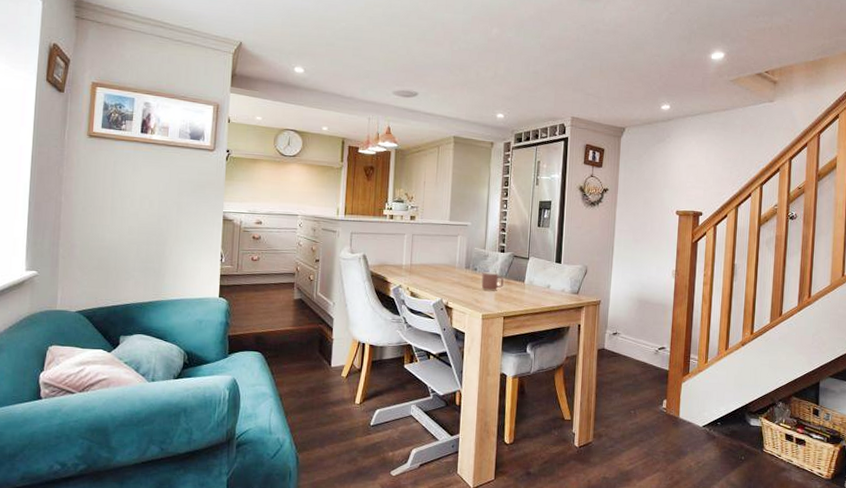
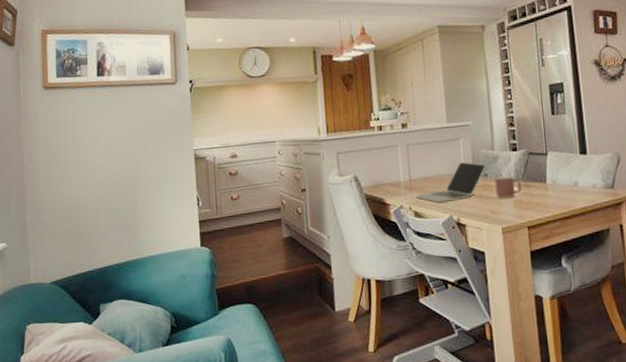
laptop: none [414,256,477,287] -> present [416,161,487,203]

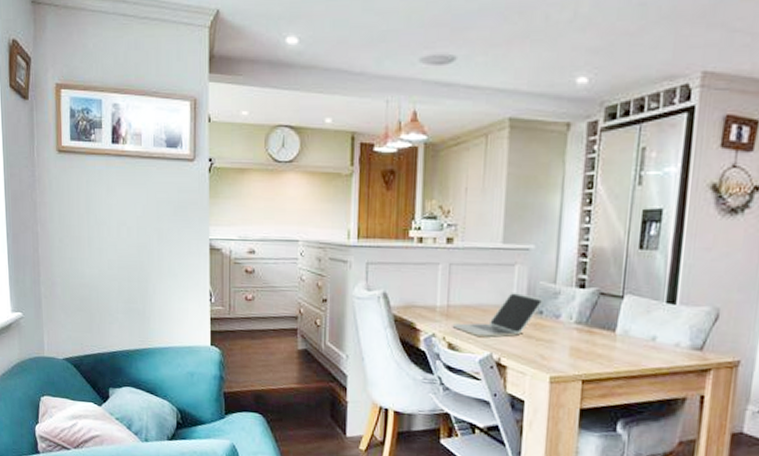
mug: present [494,175,522,199] -> none [549,316,583,344]

